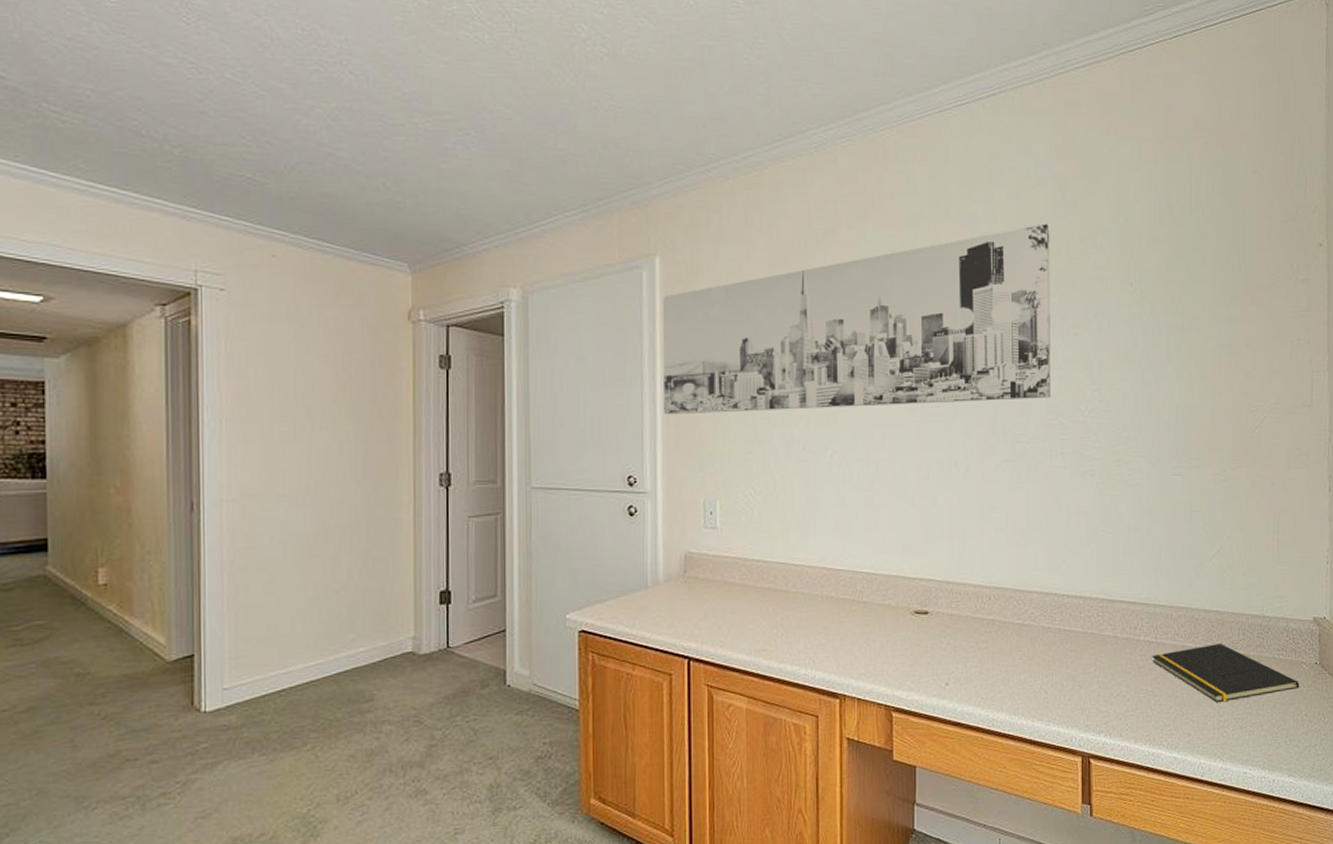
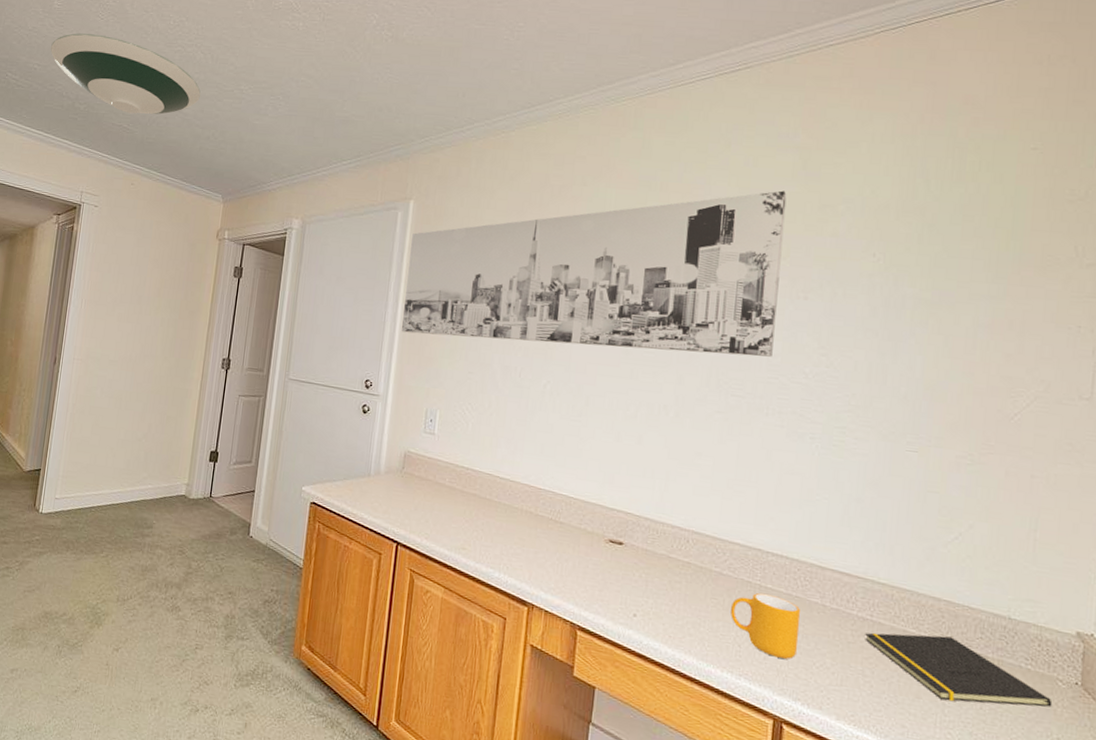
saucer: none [110,44,357,160] -> present [50,33,201,115]
mug: none [1036,636,1097,696] -> present [730,592,800,659]

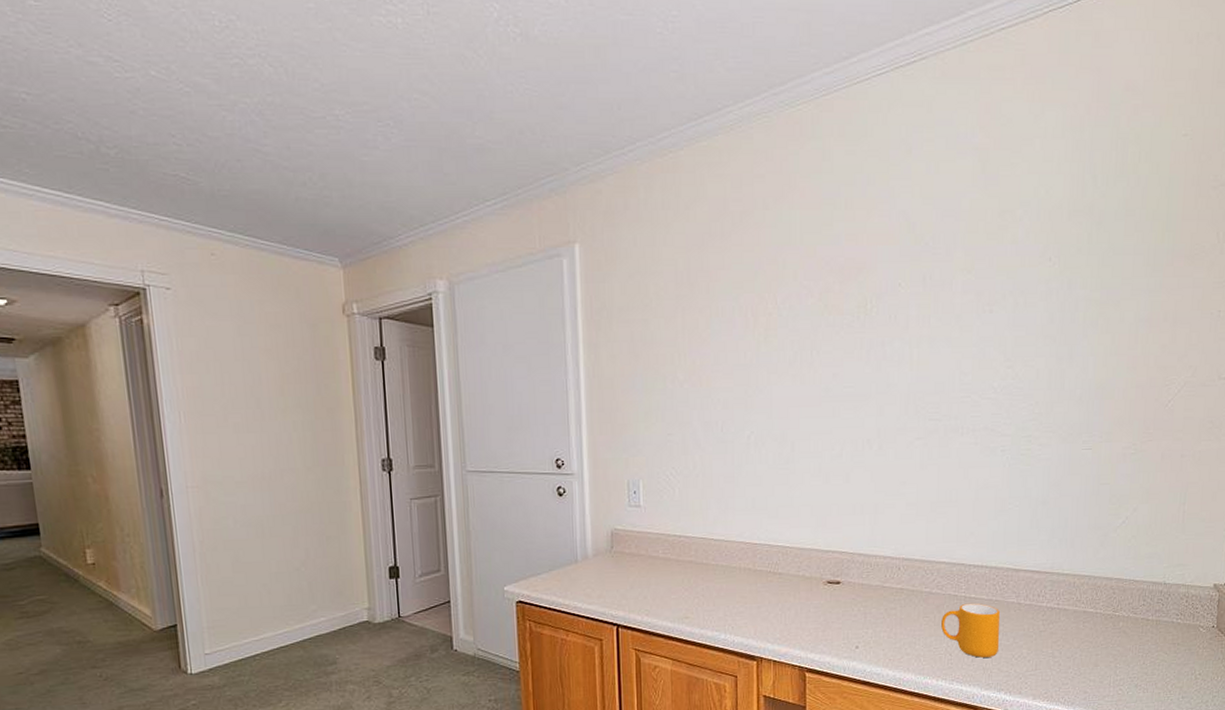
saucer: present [50,33,201,115] -> none [40,43,281,158]
wall art: present [402,190,787,357] -> none [583,198,969,400]
notepad: present [865,632,1053,707] -> none [1053,609,1196,664]

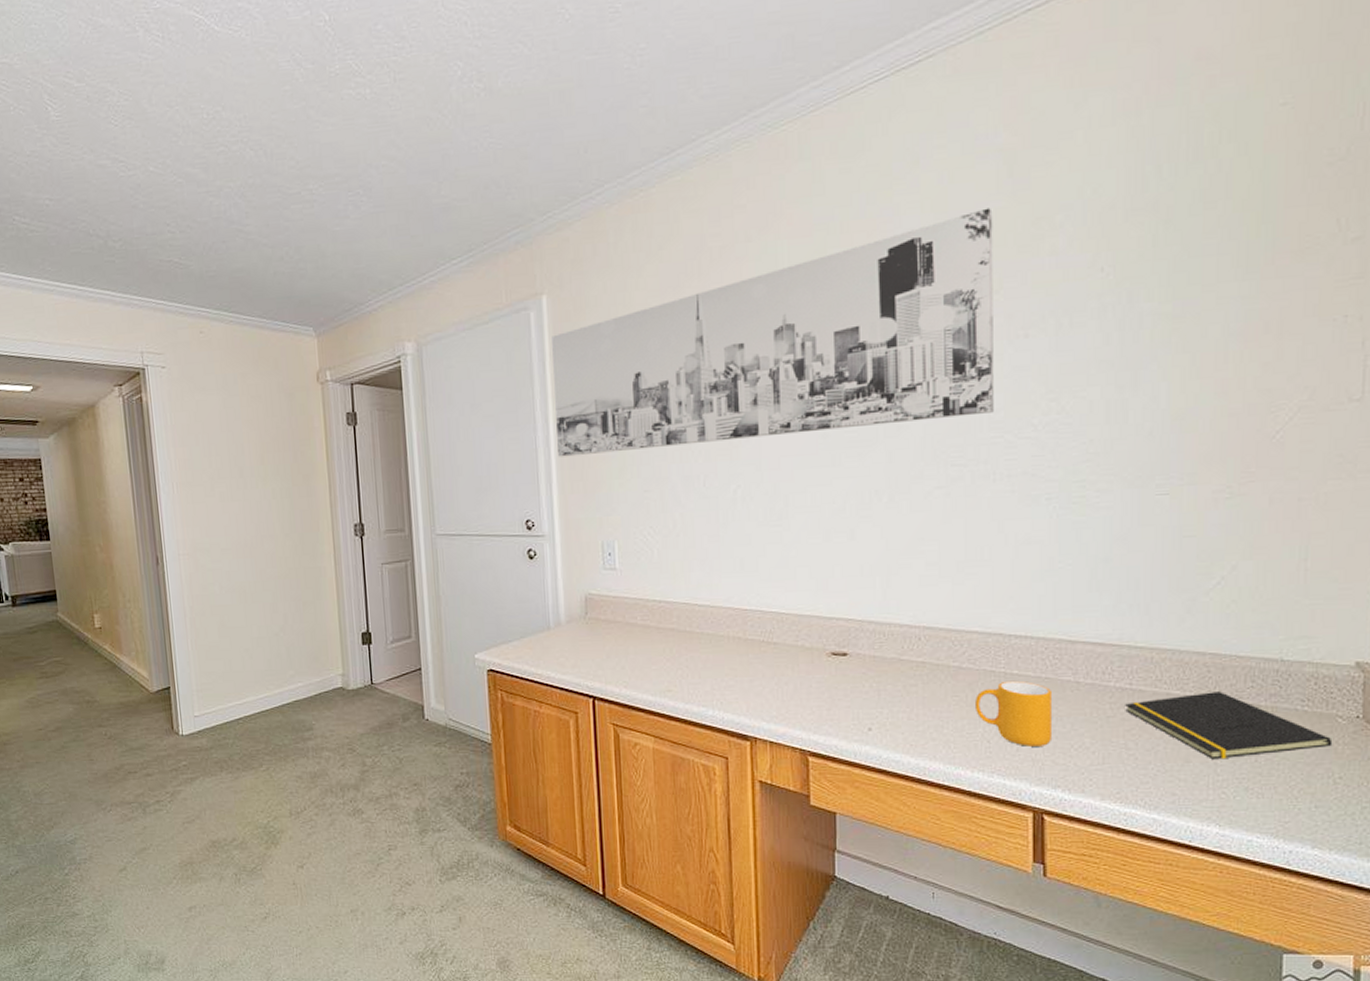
wall art: none [583,198,969,400] -> present [552,208,994,457]
notepad: none [1053,609,1196,664] -> present [1125,691,1333,760]

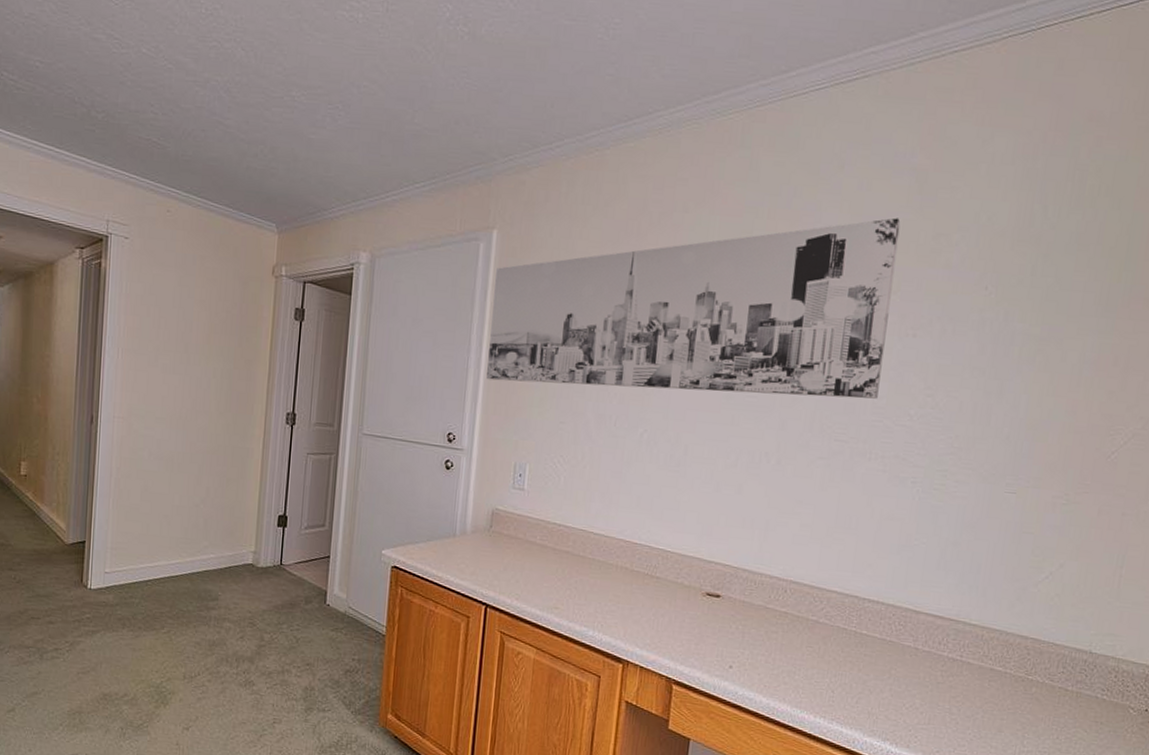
mug: present [975,680,1053,746] -> none [825,639,893,702]
notepad: present [1125,691,1333,760] -> none [953,672,1123,734]

